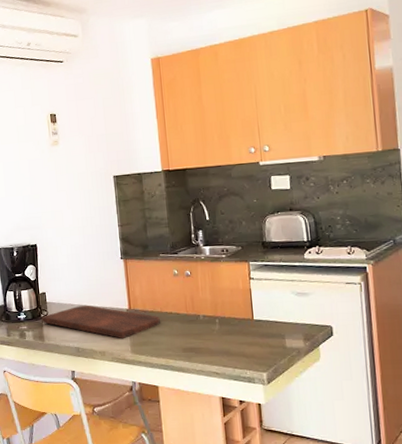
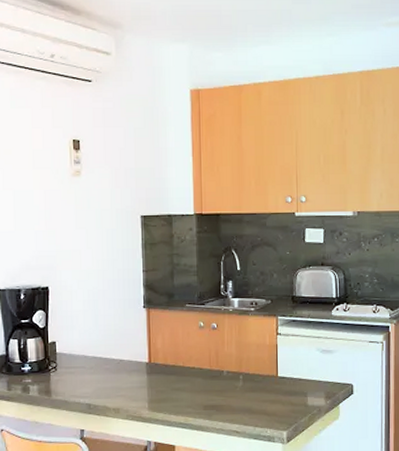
cutting board: present [41,305,160,339] -> none [49,358,182,395]

